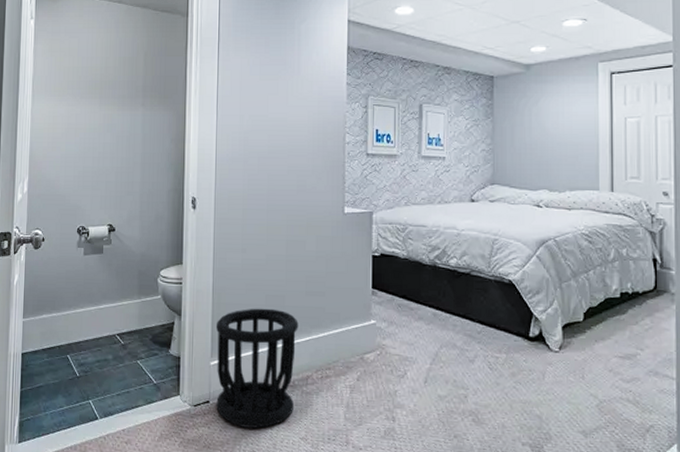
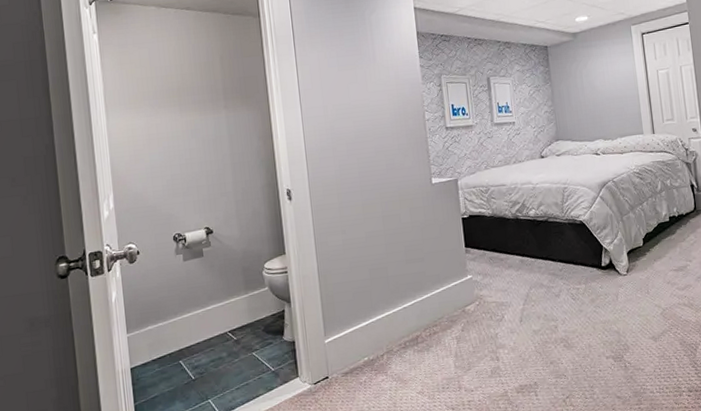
wastebasket: present [215,308,299,428] -> none [325,281,408,395]

